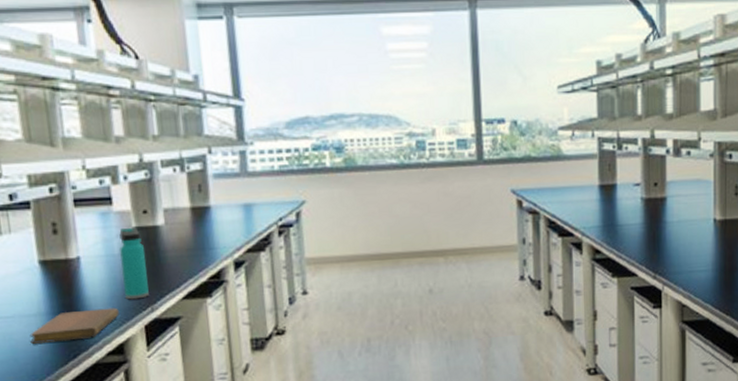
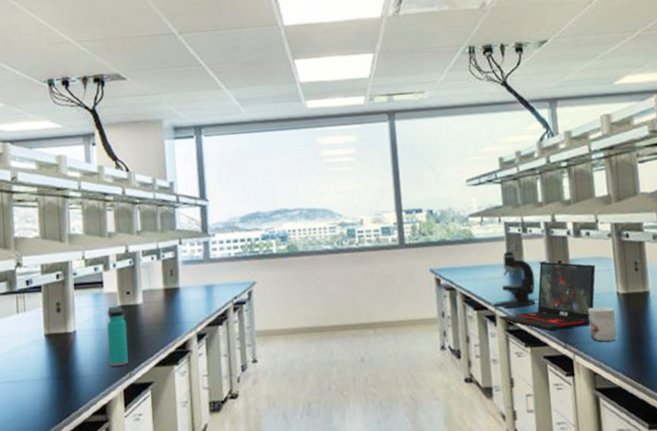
notebook: present [30,307,119,344] -> none [33,373,104,404]
microscope: none [579,161,628,235] -> present [493,243,535,308]
laptop: none [586,183,693,260] -> present [499,262,596,331]
mug: none [681,234,709,272] -> present [588,306,617,341]

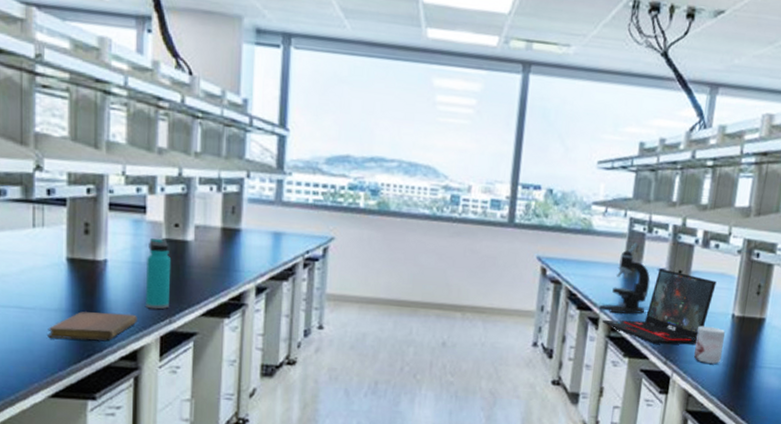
notebook: none [33,373,104,404] -> present [48,311,137,341]

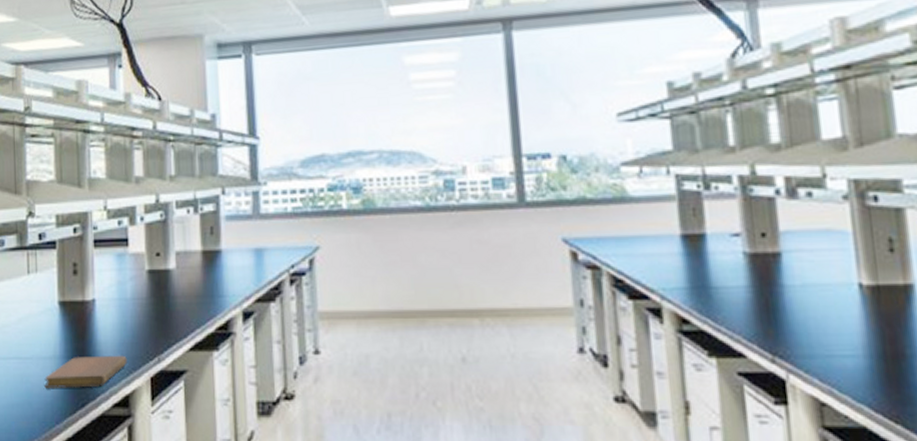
water bottle: present [146,237,172,310] -> none [132,270,157,348]
microscope: present [598,242,650,314] -> none [657,204,724,299]
laptop: present [603,268,717,345] -> none [668,233,823,335]
mug: present [693,326,725,364] -> none [810,303,859,356]

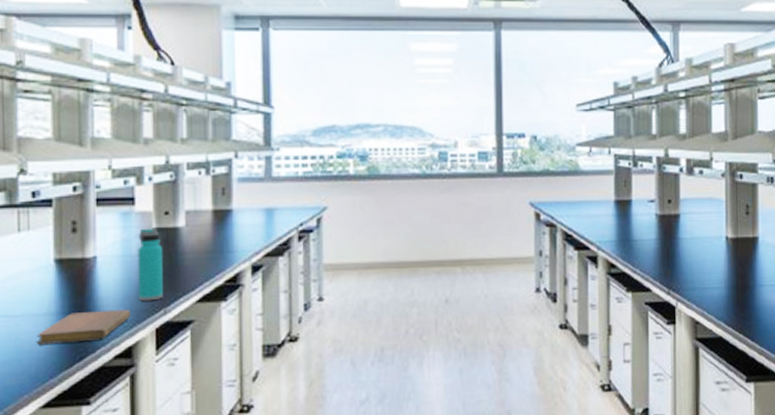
water bottle: none [132,270,157,348] -> present [138,228,163,302]

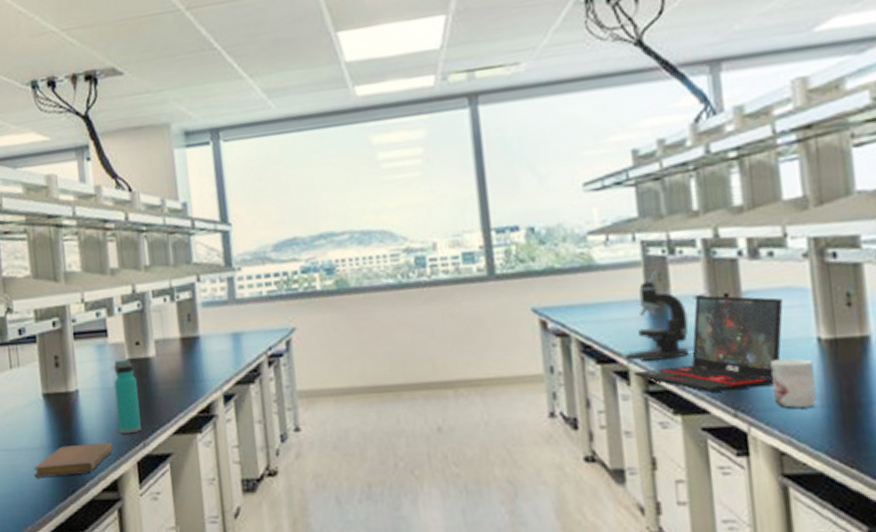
microscope: none [595,178,642,249] -> present [624,269,689,361]
laptop: none [601,200,706,275] -> present [634,295,783,392]
mug: none [694,251,722,288] -> present [771,358,817,408]

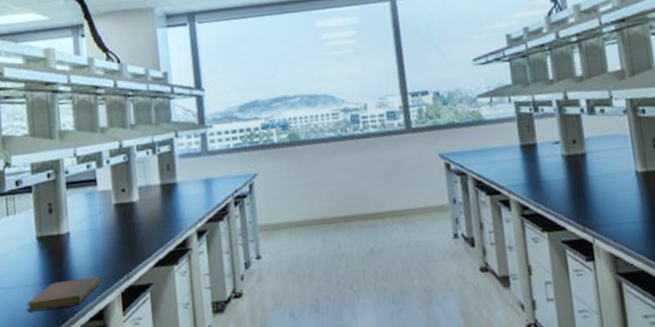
water bottle: present [114,359,141,434] -> none [102,204,125,269]
microscope: present [624,269,689,361] -> none [506,123,550,192]
laptop: present [634,295,783,392] -> none [513,141,612,214]
mug: present [771,358,817,408] -> none [606,186,637,223]

